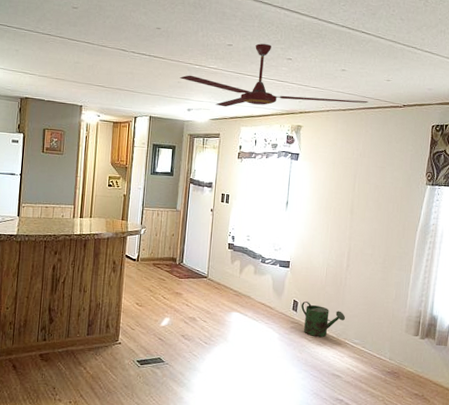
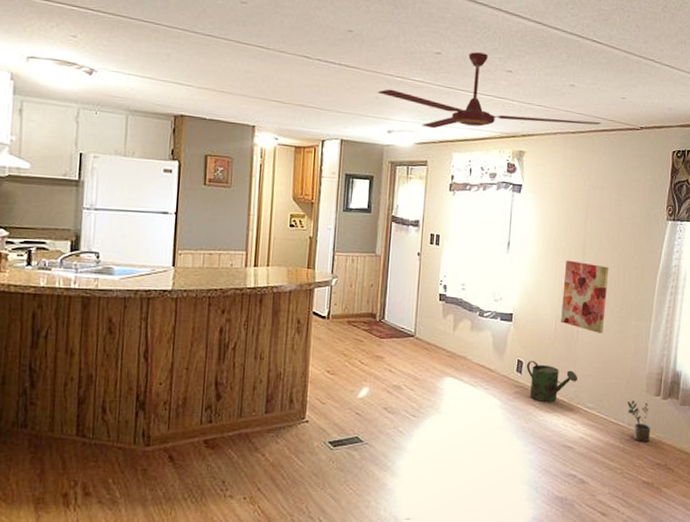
wall art: none [331,217,374,280] -> present [561,260,609,333]
potted plant: none [389,339,410,376] -> present [627,401,651,443]

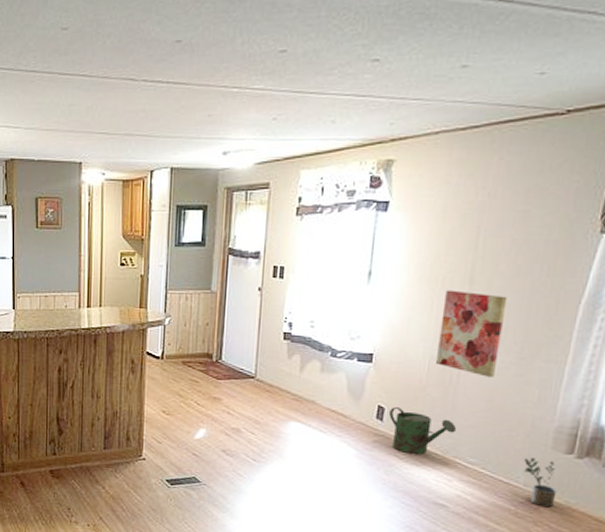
ceiling fan: present [377,52,601,129] -> none [210,42,506,144]

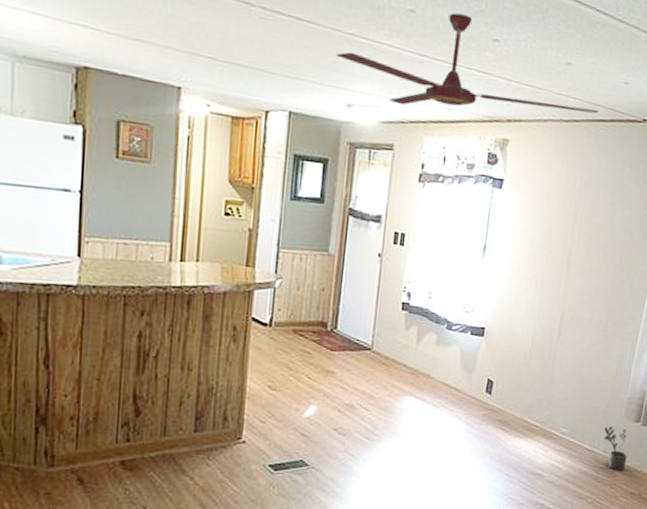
ceiling fan: none [210,42,506,144] -> present [335,12,599,114]
watering can: present [388,407,457,455] -> none [496,381,553,427]
wall art: present [436,290,508,377] -> none [538,269,596,353]

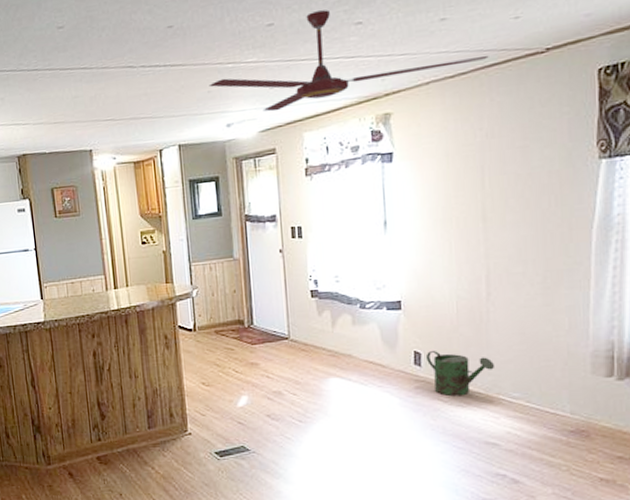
watering can: none [496,381,553,427] -> present [425,351,495,397]
potted plant: present [603,426,628,471] -> none [567,385,605,434]

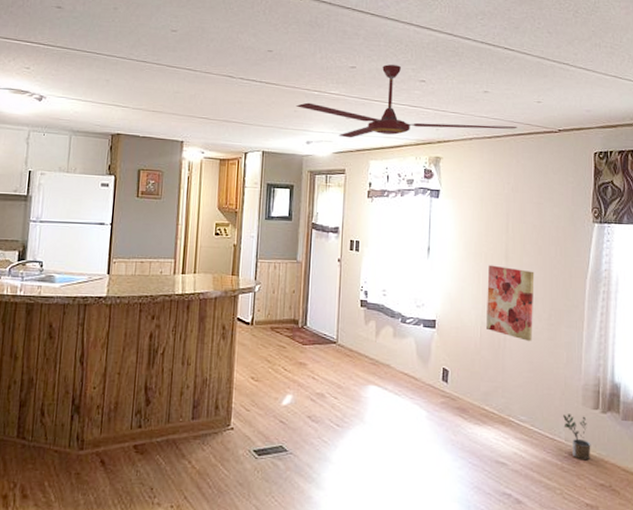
watering can: present [425,351,495,397] -> none [452,370,508,415]
wall art: none [461,229,523,311] -> present [486,265,535,341]
potted plant: none [567,385,605,434] -> present [563,414,591,461]

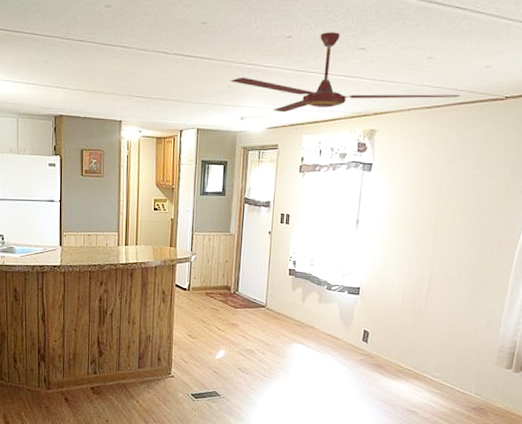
wall art: present [486,265,535,341] -> none [409,236,463,307]
potted plant: present [563,414,591,461] -> none [475,372,500,412]

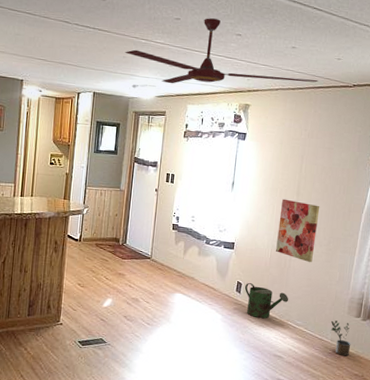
watering can: none [372,332,425,371] -> present [244,283,289,319]
wall art: none [409,236,463,307] -> present [276,199,320,262]
potted plant: none [475,372,500,412] -> present [330,320,351,357]

